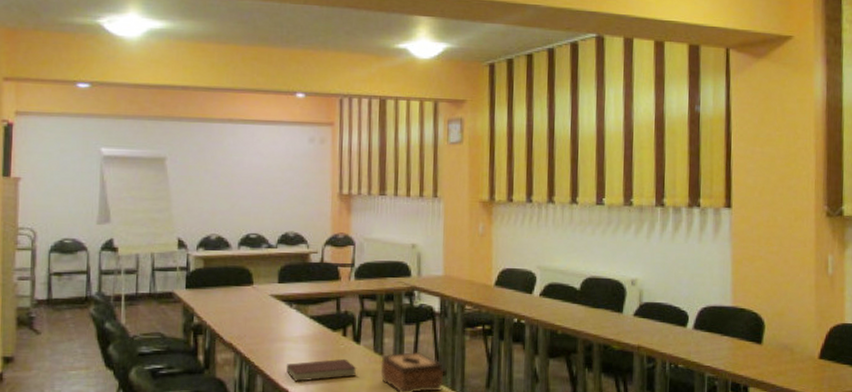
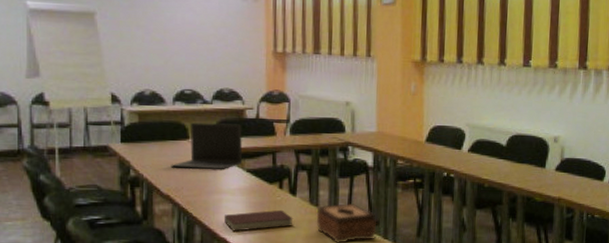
laptop: none [234,267,306,316] -> present [170,122,243,169]

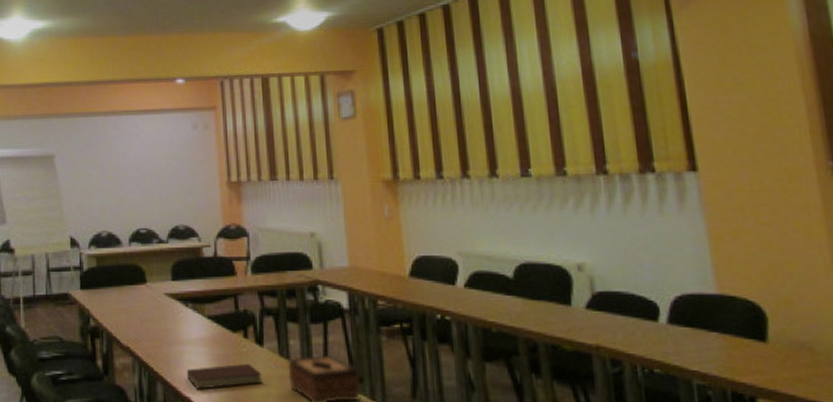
laptop: present [170,122,243,169] -> none [129,264,203,316]

